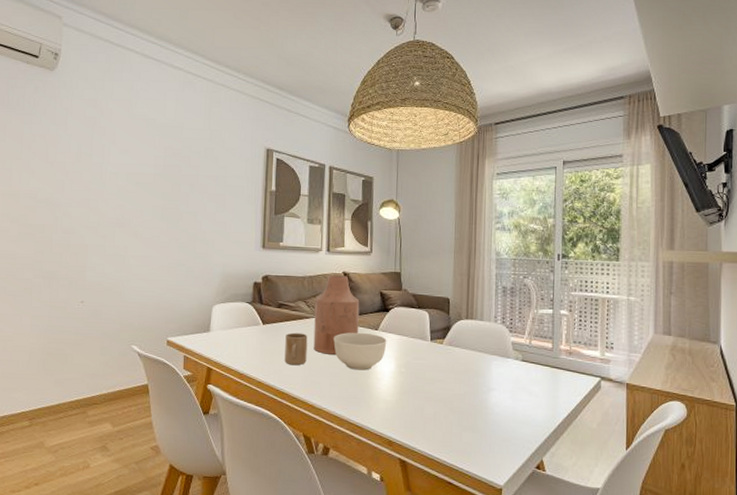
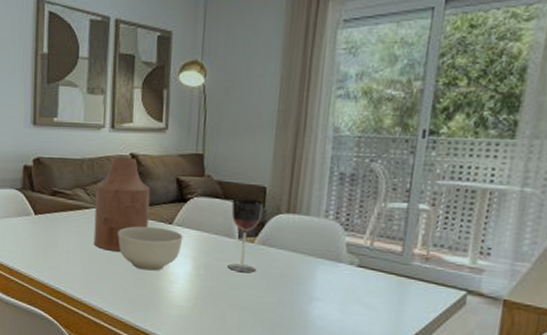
cup: present [284,332,308,366] -> none [60,224,87,263]
wineglass: none [423,308,448,370] -> present [228,198,264,273]

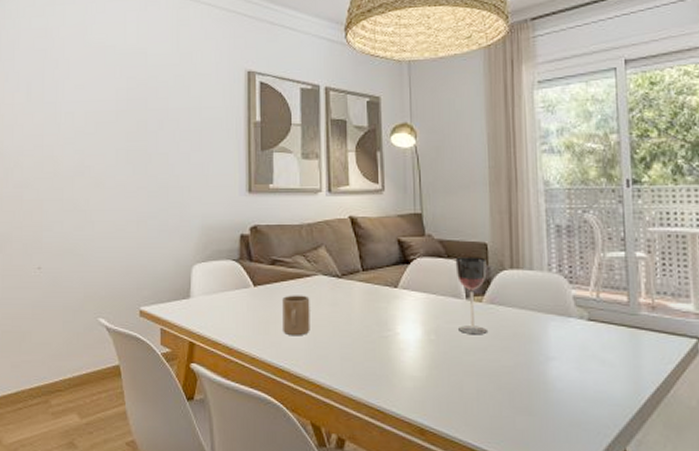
cup: none [60,224,87,263] -> present [282,295,310,336]
vase: present [93,157,151,252] -> none [316,221,373,321]
bowl: present [117,226,183,271] -> none [342,291,410,339]

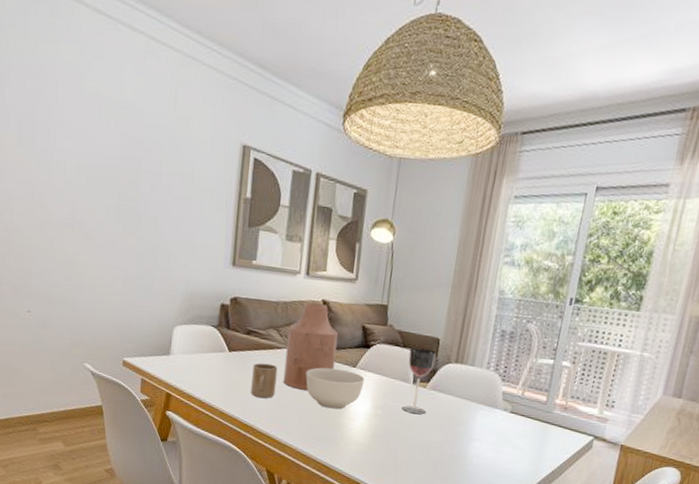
vase: none [316,221,373,321] -> present [283,302,339,390]
bowl: none [342,291,410,339] -> present [305,367,365,409]

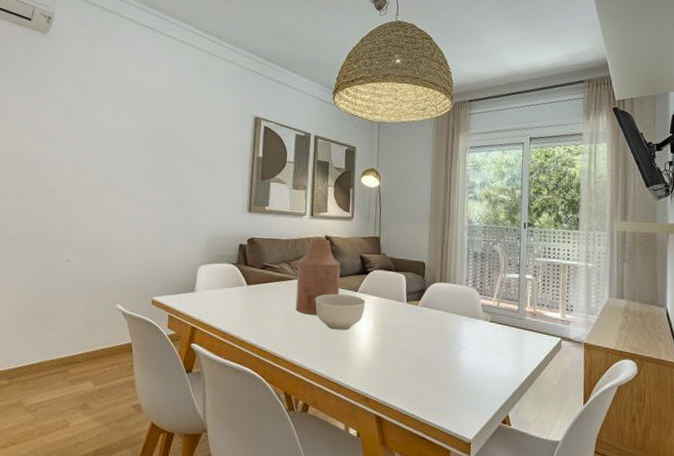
cup: present [251,363,278,399] -> none [267,293,290,325]
wineglass: present [402,347,436,415] -> none [400,271,423,330]

